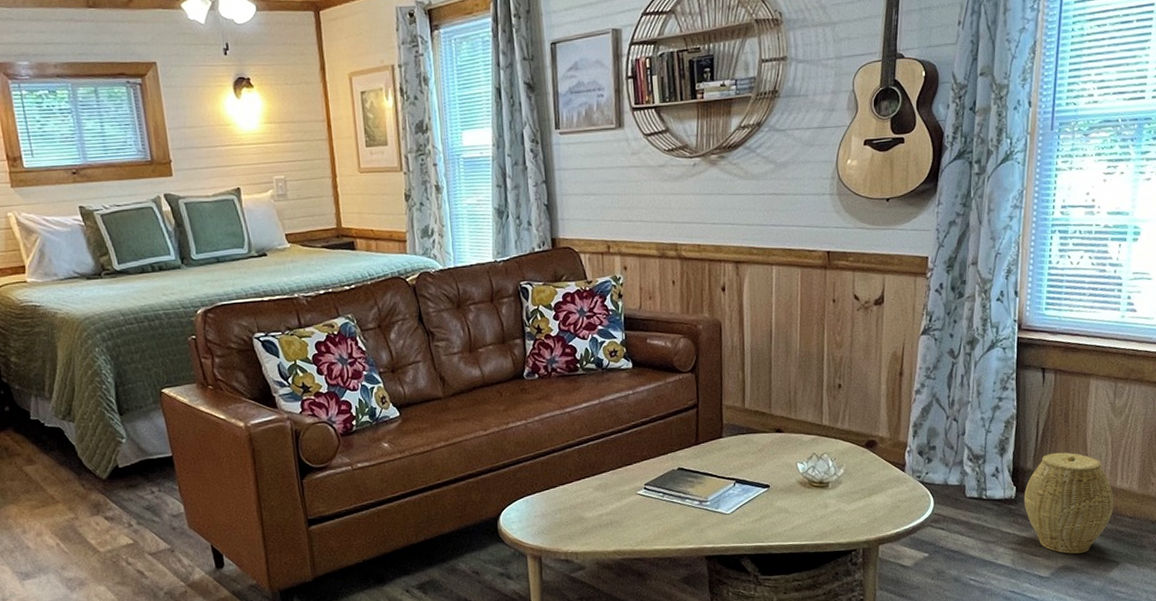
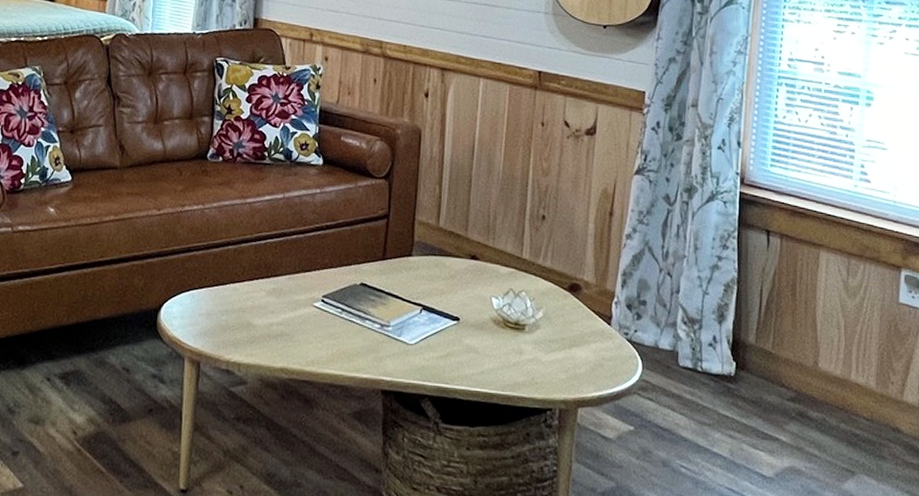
woven basket: present [1024,452,1114,554] -> none [744,329,848,454]

